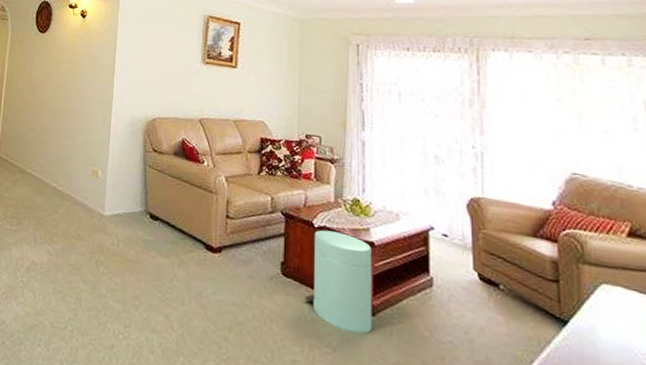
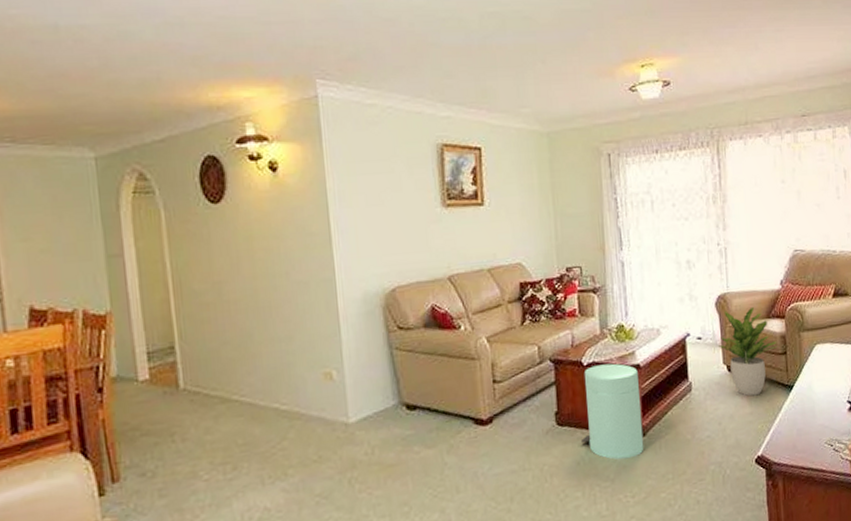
potted plant: none [467,215,547,318] -> present [717,306,778,397]

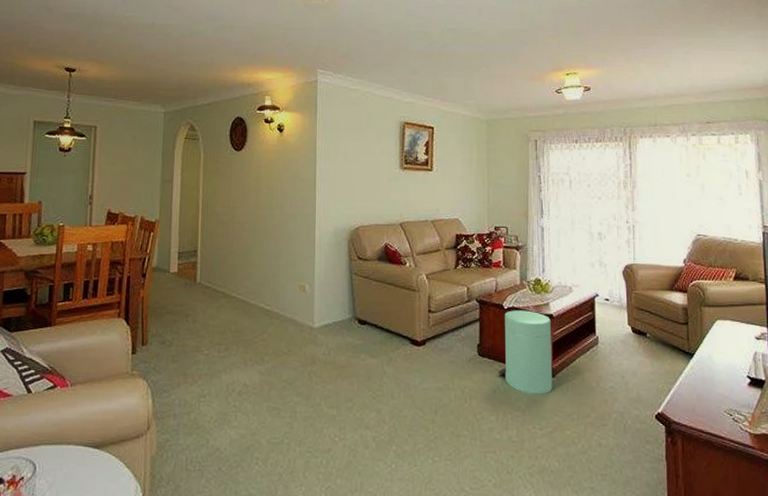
potted plant: present [717,306,778,397] -> none [623,278,679,358]

